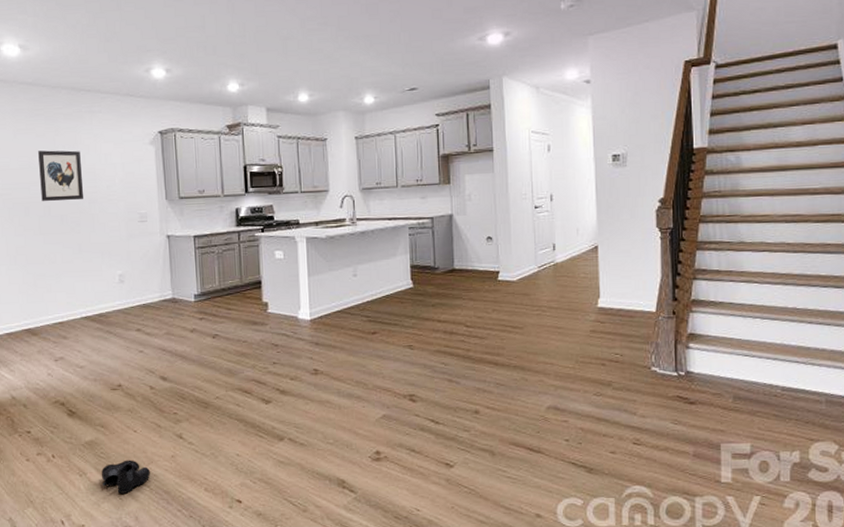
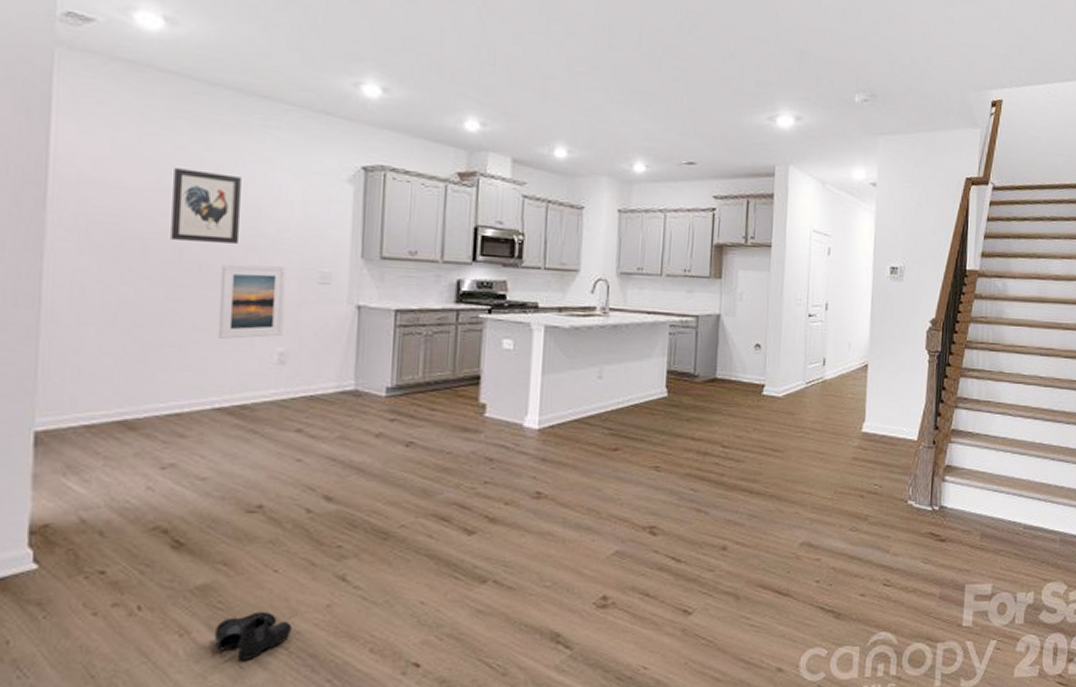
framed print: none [75,212,120,268] -> present [218,264,287,339]

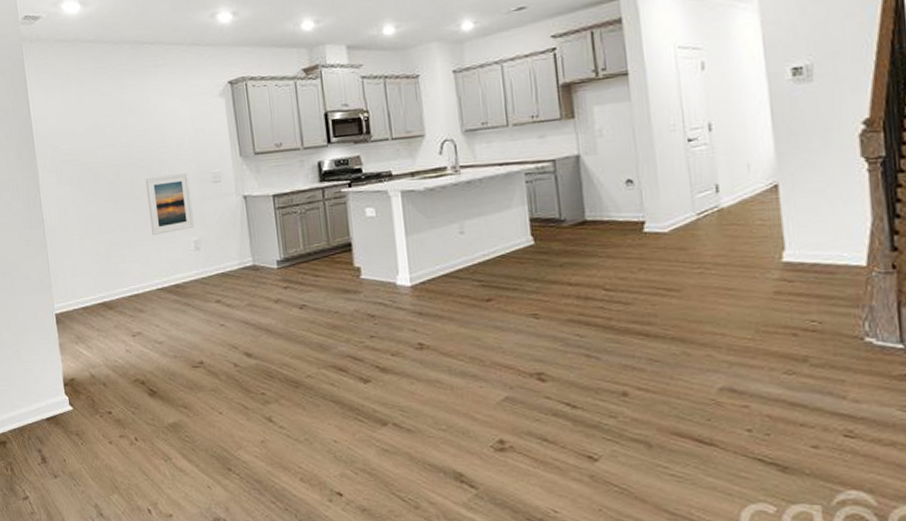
wall art: present [171,168,241,244] -> none [104,109,153,165]
boots: present [213,611,292,660] -> none [186,444,239,482]

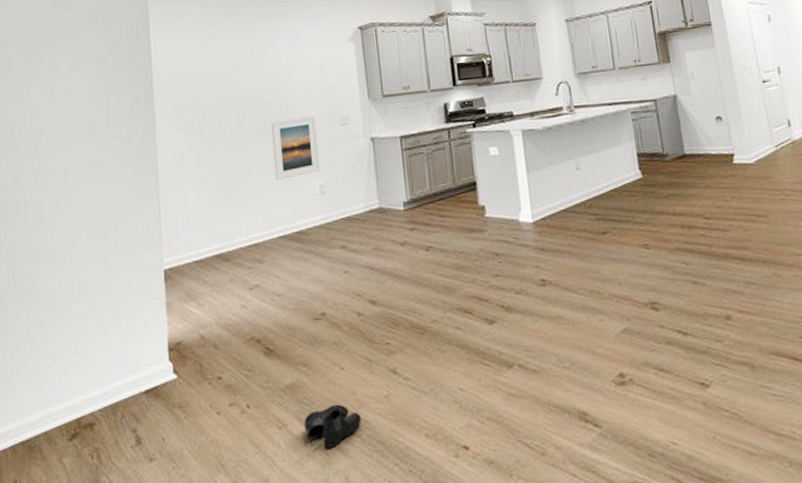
boots: none [186,444,239,482] -> present [304,404,361,448]

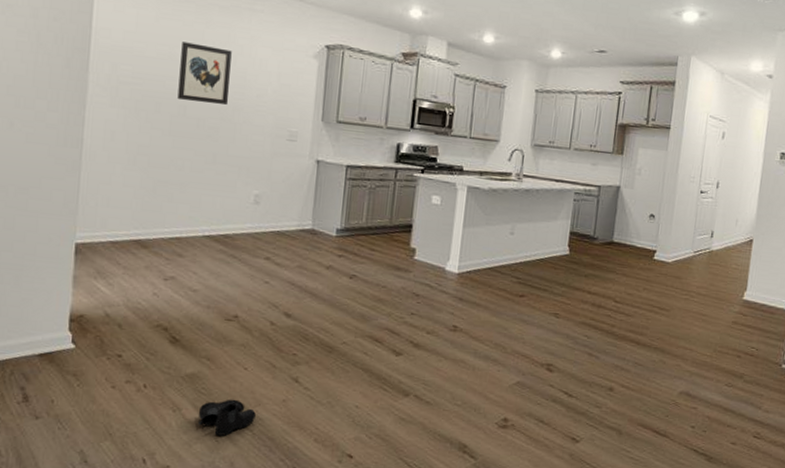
wall art: none [231,53,279,109] -> present [177,42,232,105]
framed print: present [271,116,320,180] -> none [210,121,263,182]

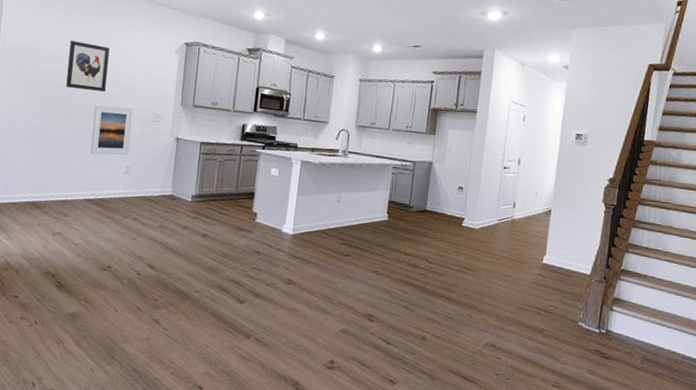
boots: present [198,399,256,436] -> none [77,335,124,366]
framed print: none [210,121,263,182] -> present [91,105,134,155]

